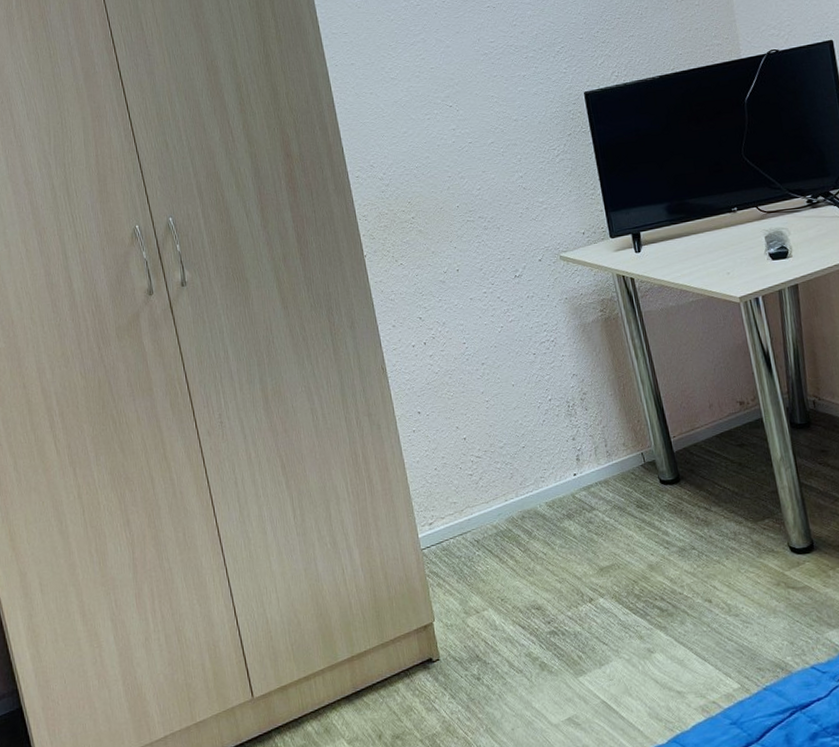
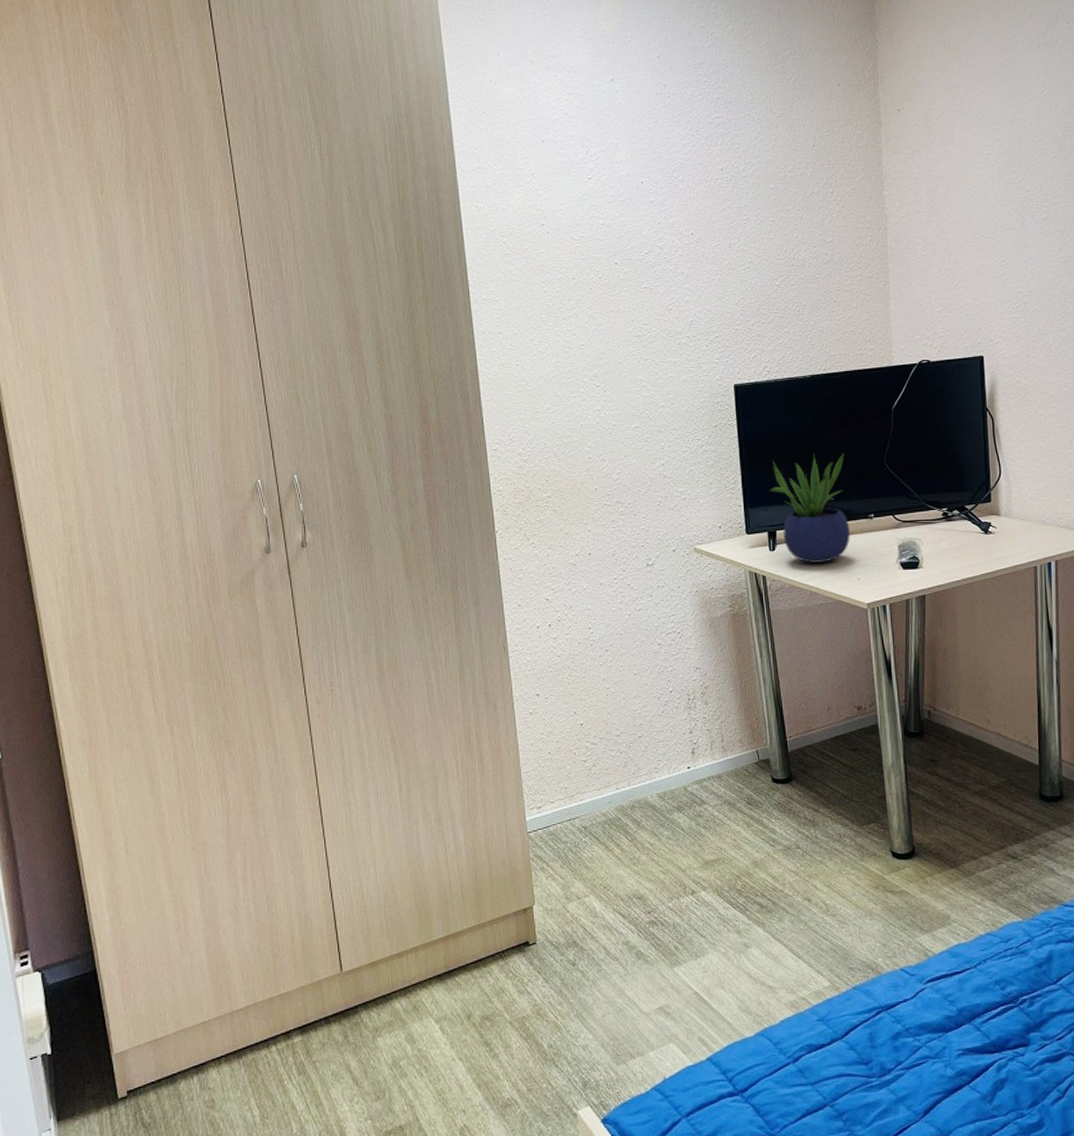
potted plant: none [630,149,716,262] -> present [770,453,850,563]

